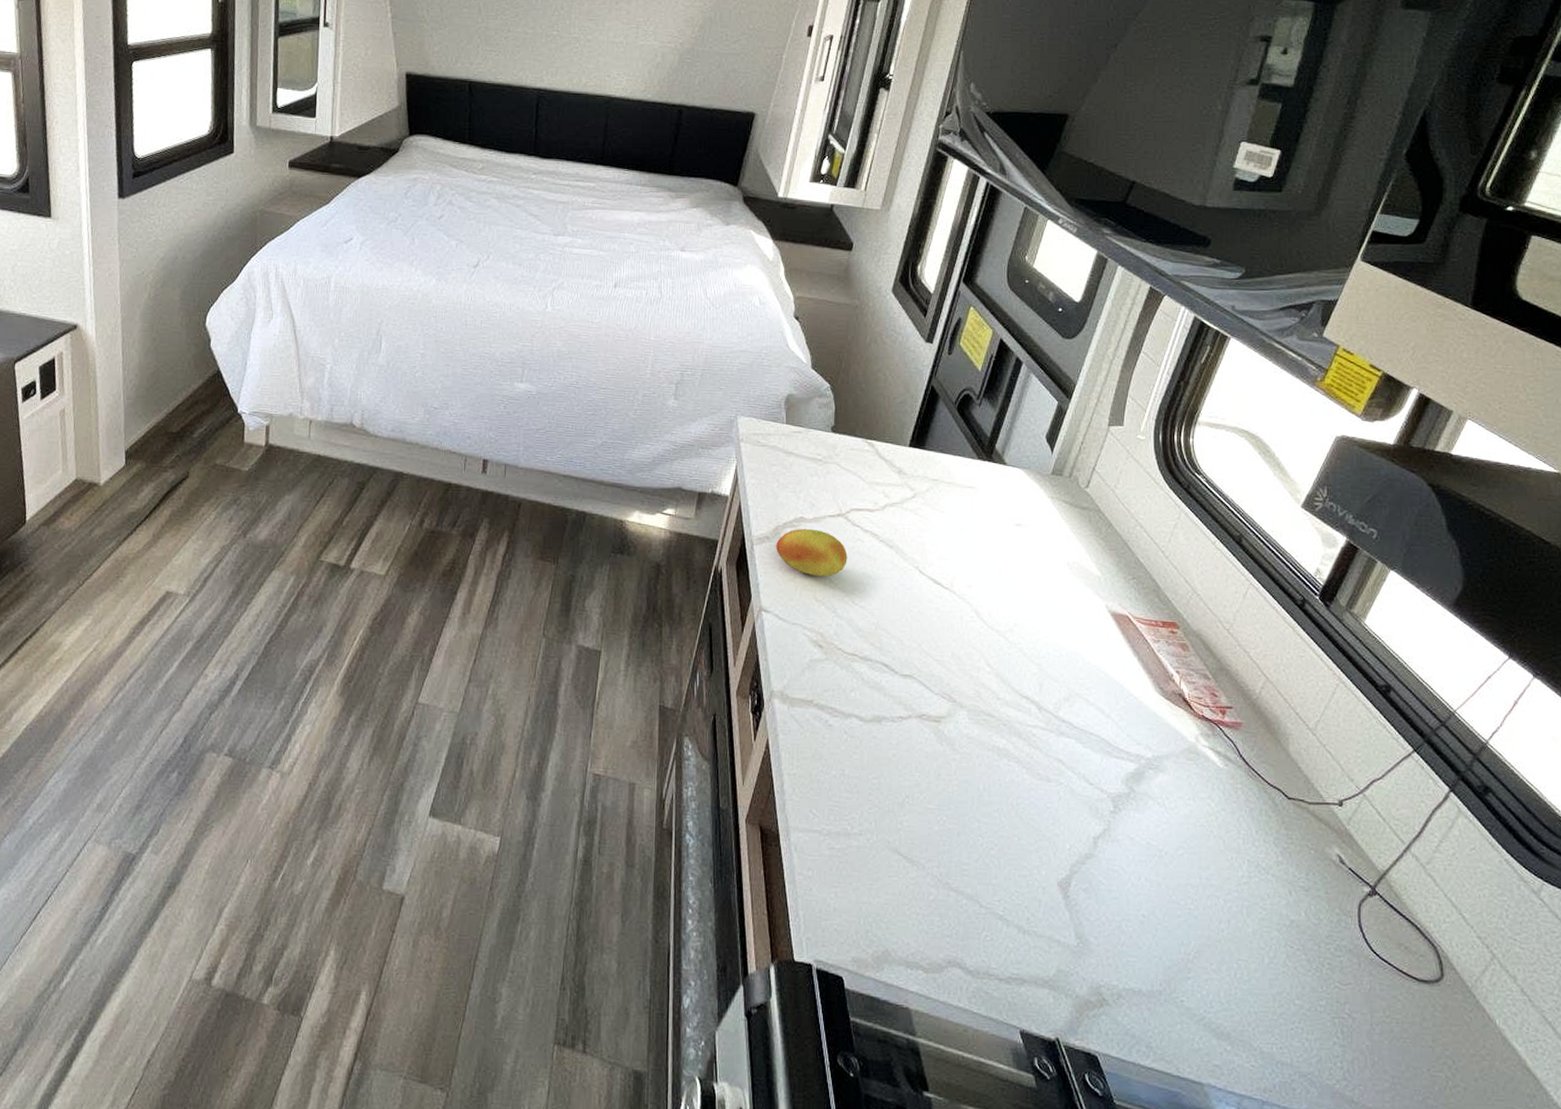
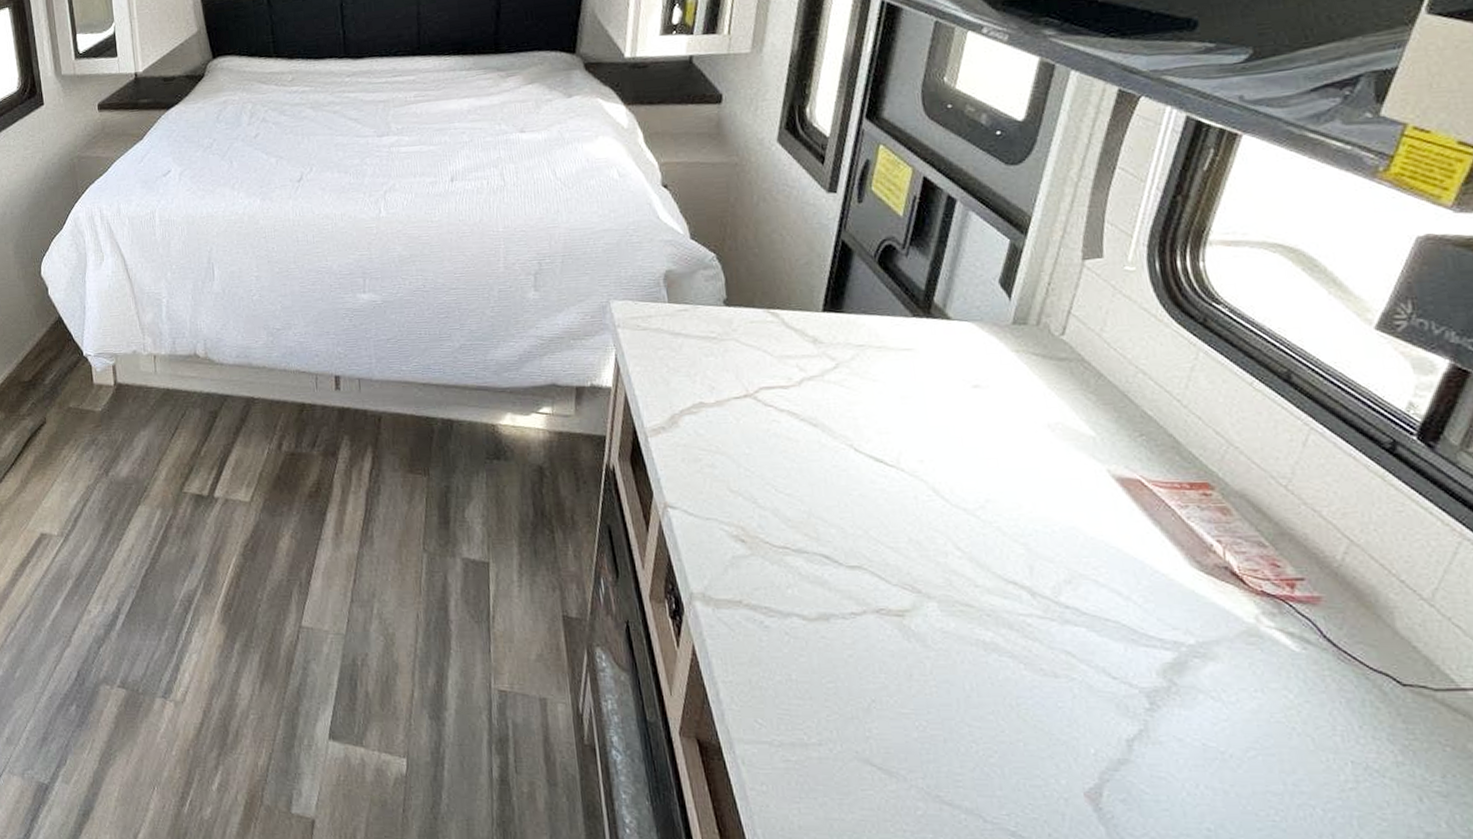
fruit: present [776,529,848,577] -> none [674,414,763,465]

